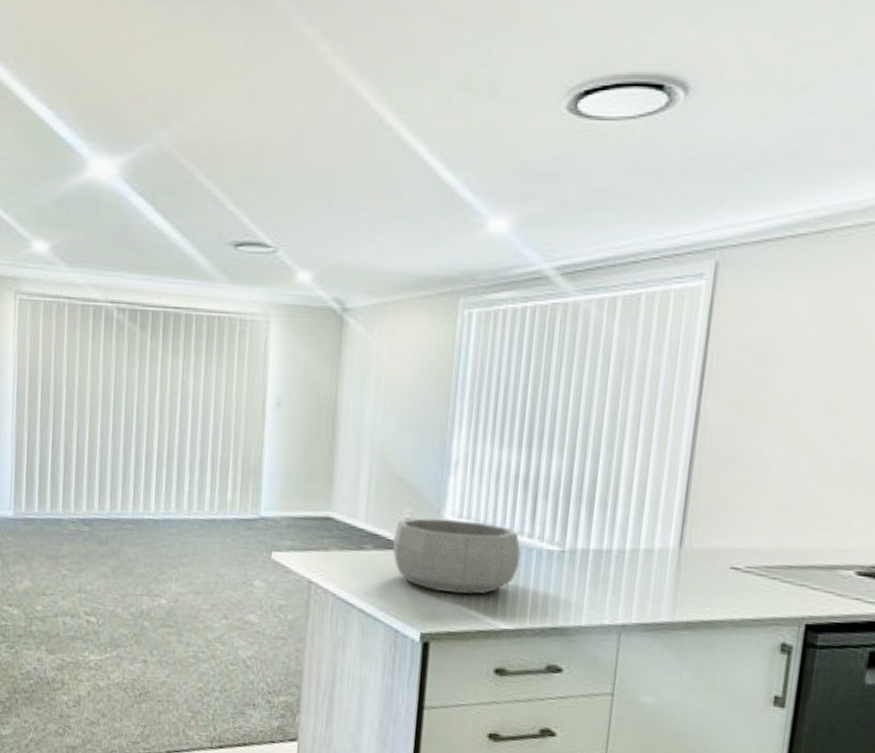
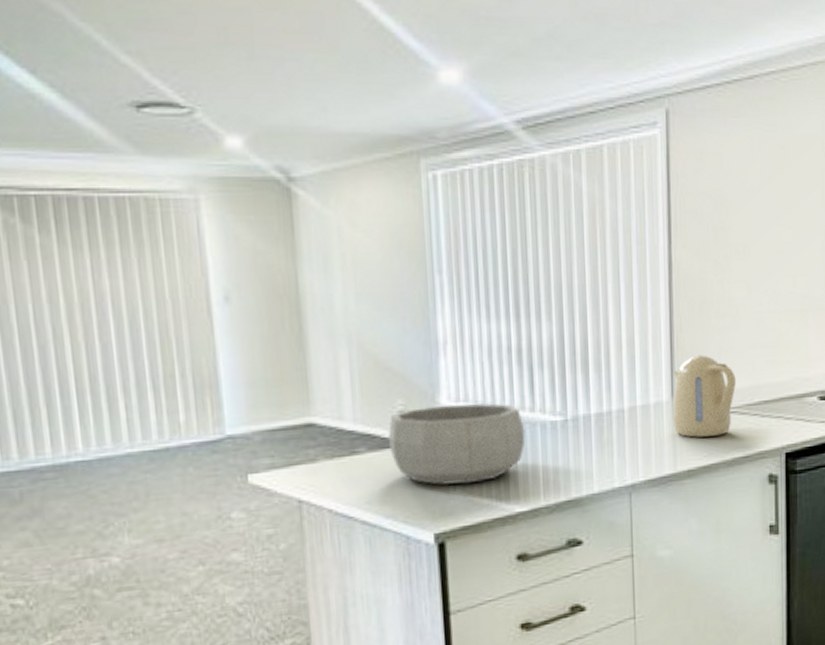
kettle: none [676,508,757,593] -> present [672,355,736,438]

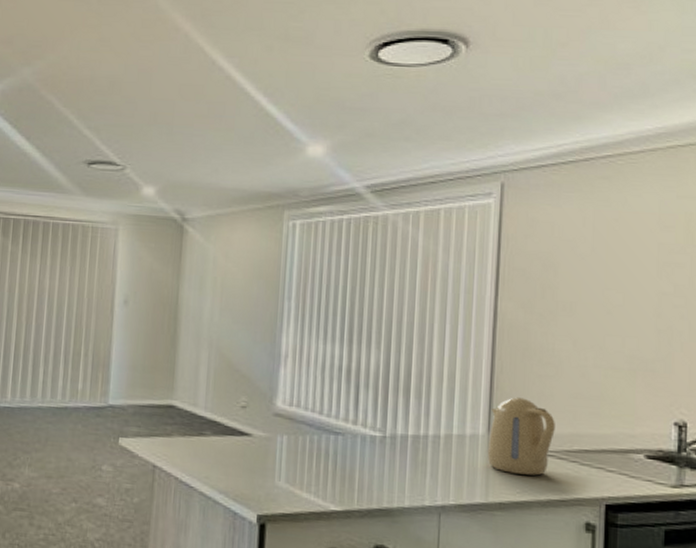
decorative bowl: present [388,403,526,486] -> none [230,406,347,477]

